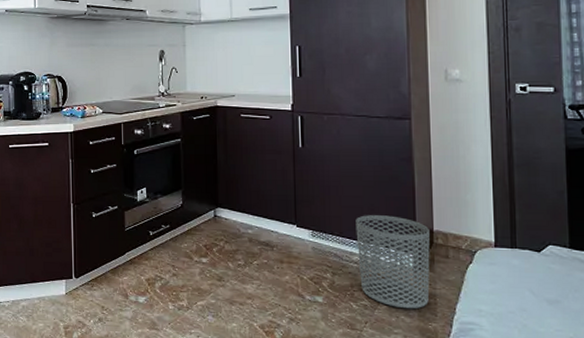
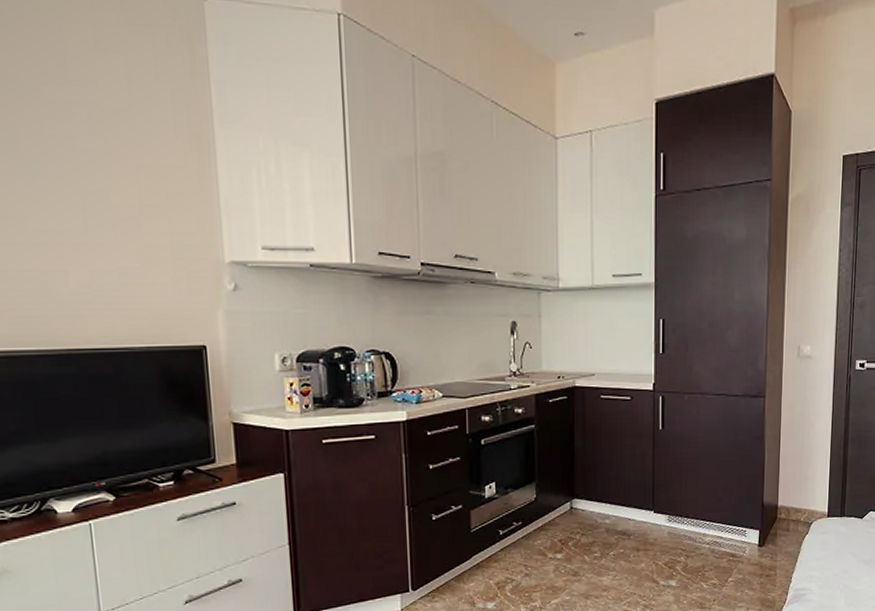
waste bin: present [355,215,430,309] -> none [709,494,775,583]

